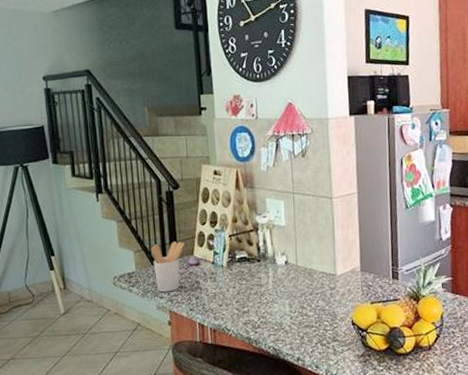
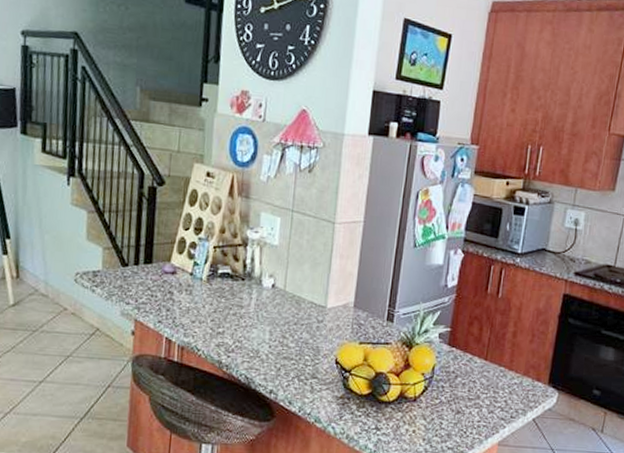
utensil holder: present [150,241,185,293] -> none [122,243,162,299]

